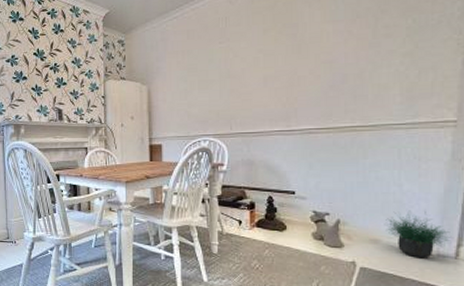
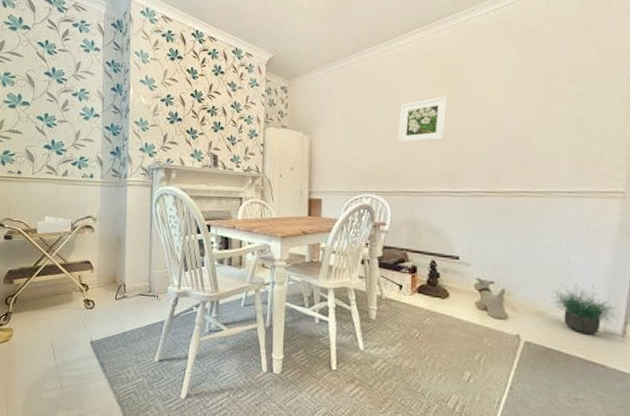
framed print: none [233,38,280,87] -> present [398,96,448,144]

